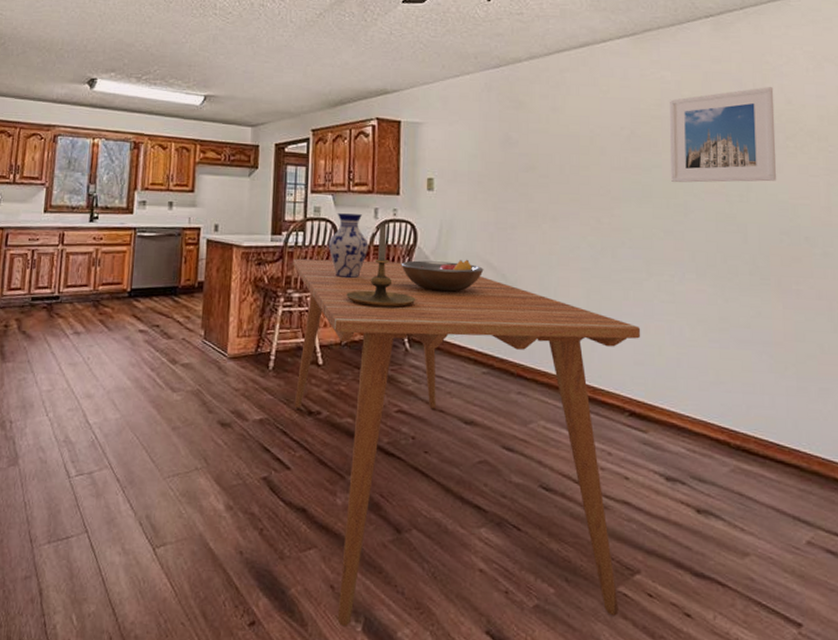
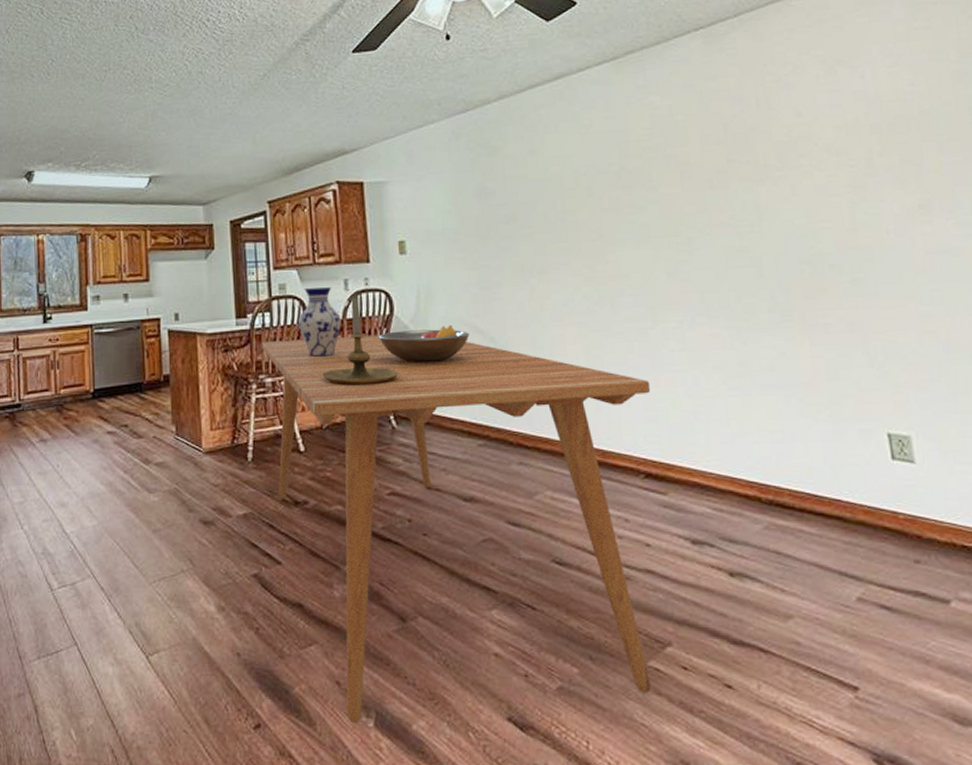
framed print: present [670,87,777,183] -> none [661,100,792,219]

